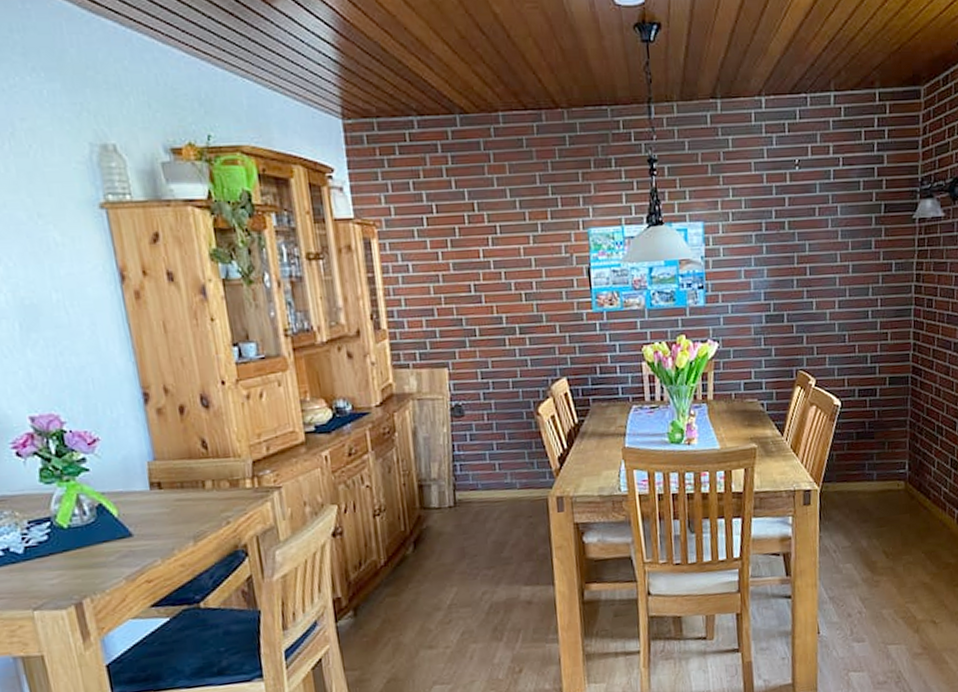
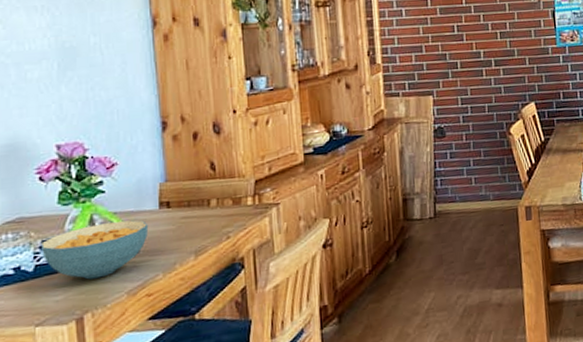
cereal bowl: none [26,501,141,564] -> present [40,220,149,280]

